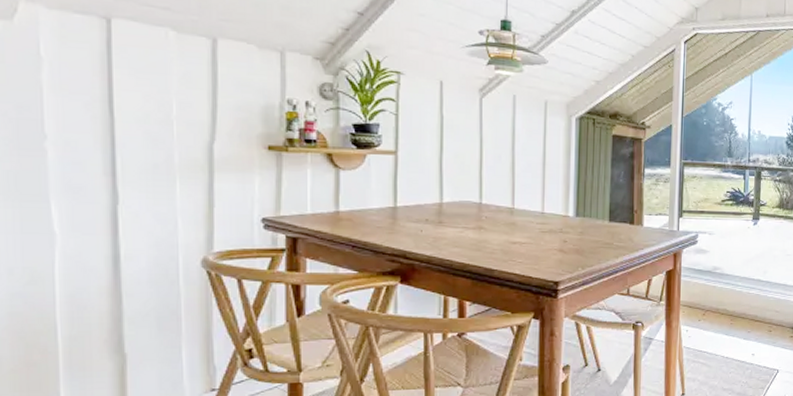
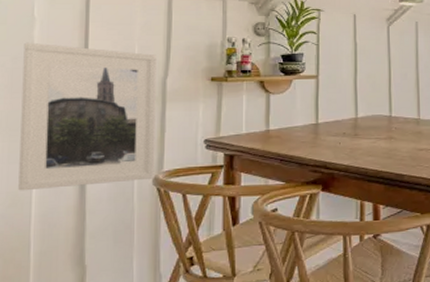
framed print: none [30,87,203,267] -> present [18,42,157,191]

